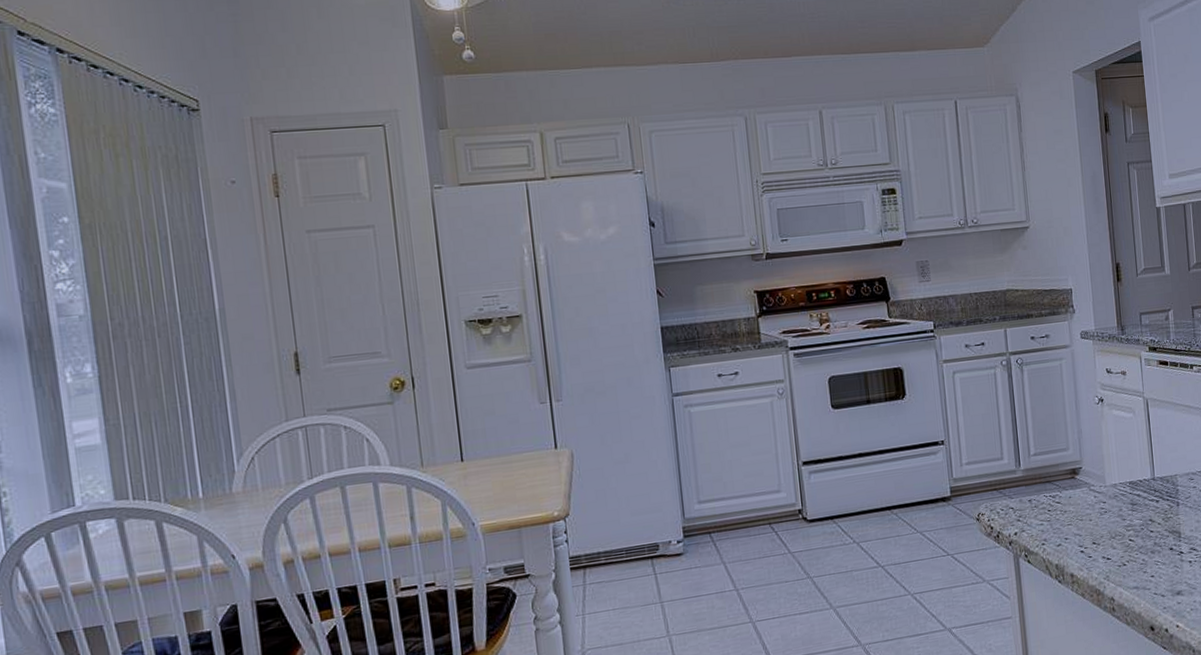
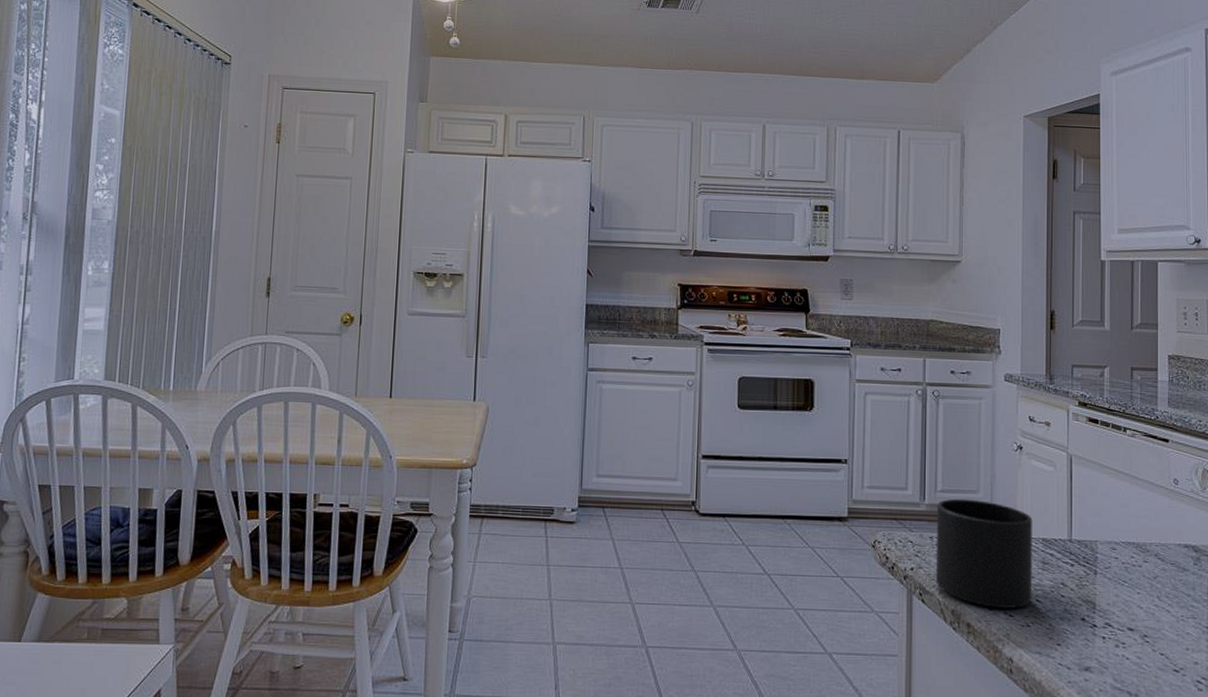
mug: none [1032,456,1126,555] -> present [935,498,1033,608]

